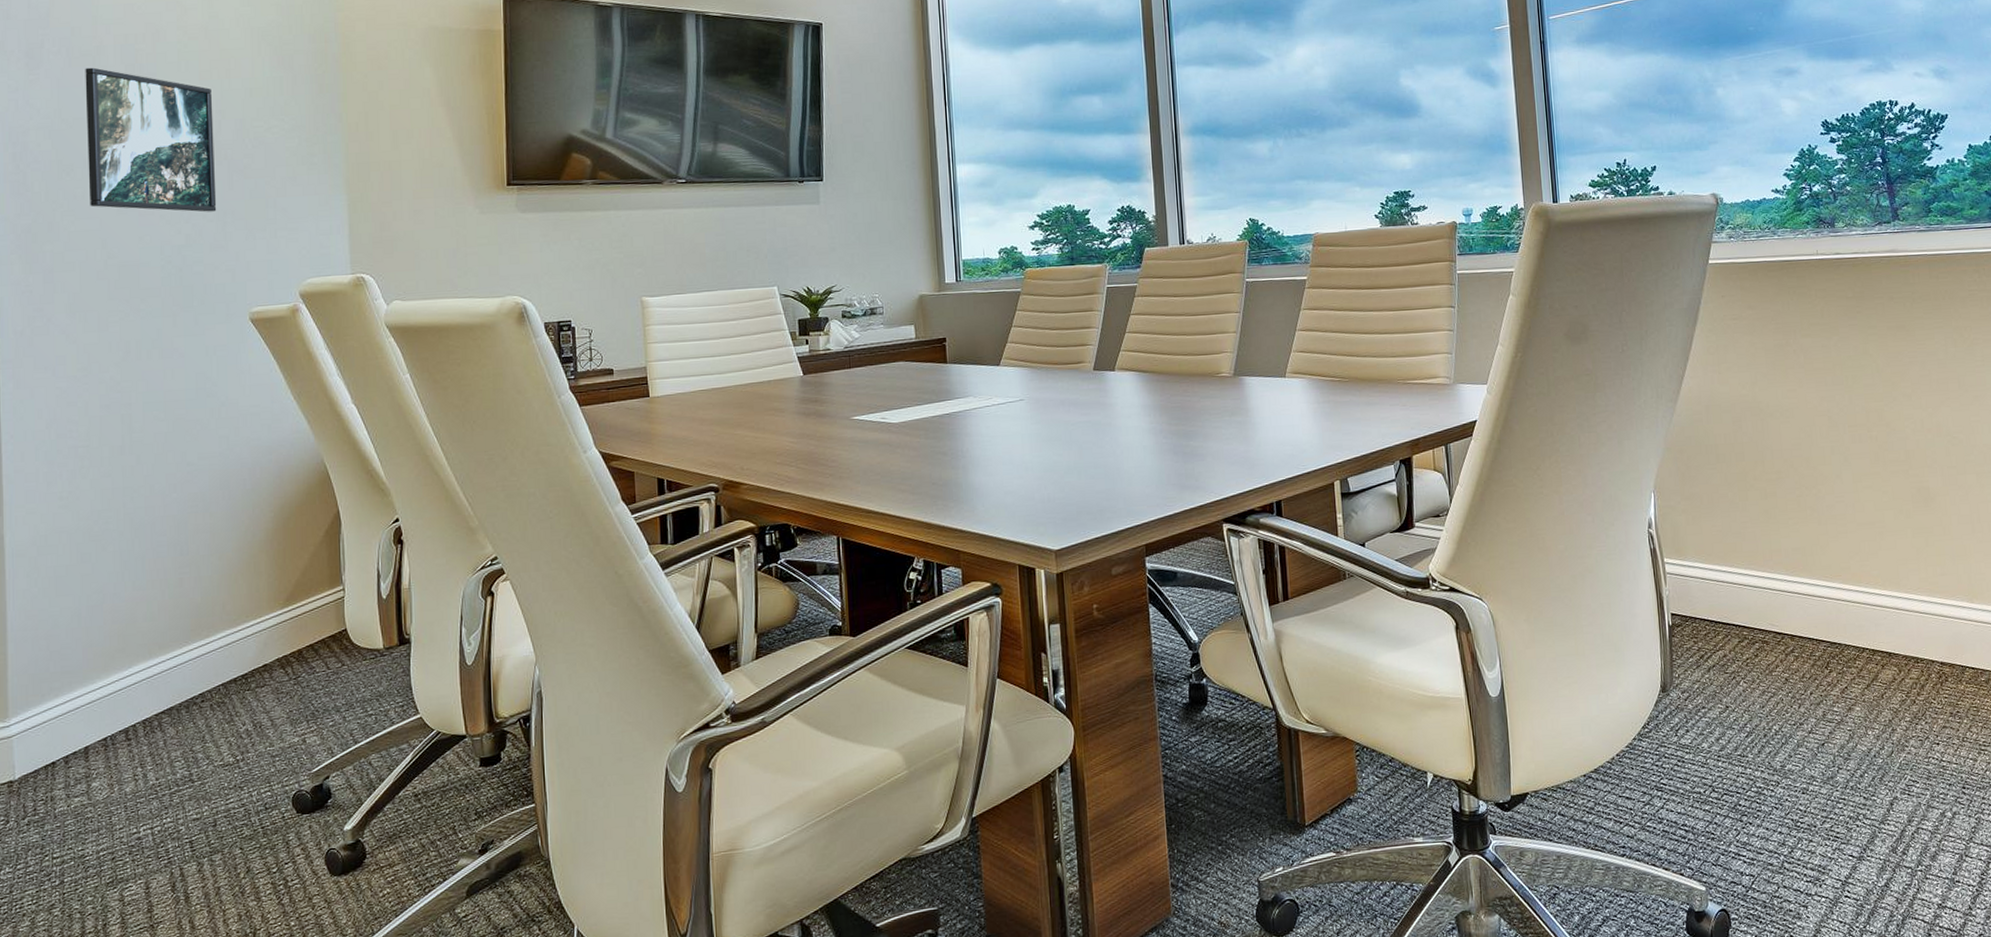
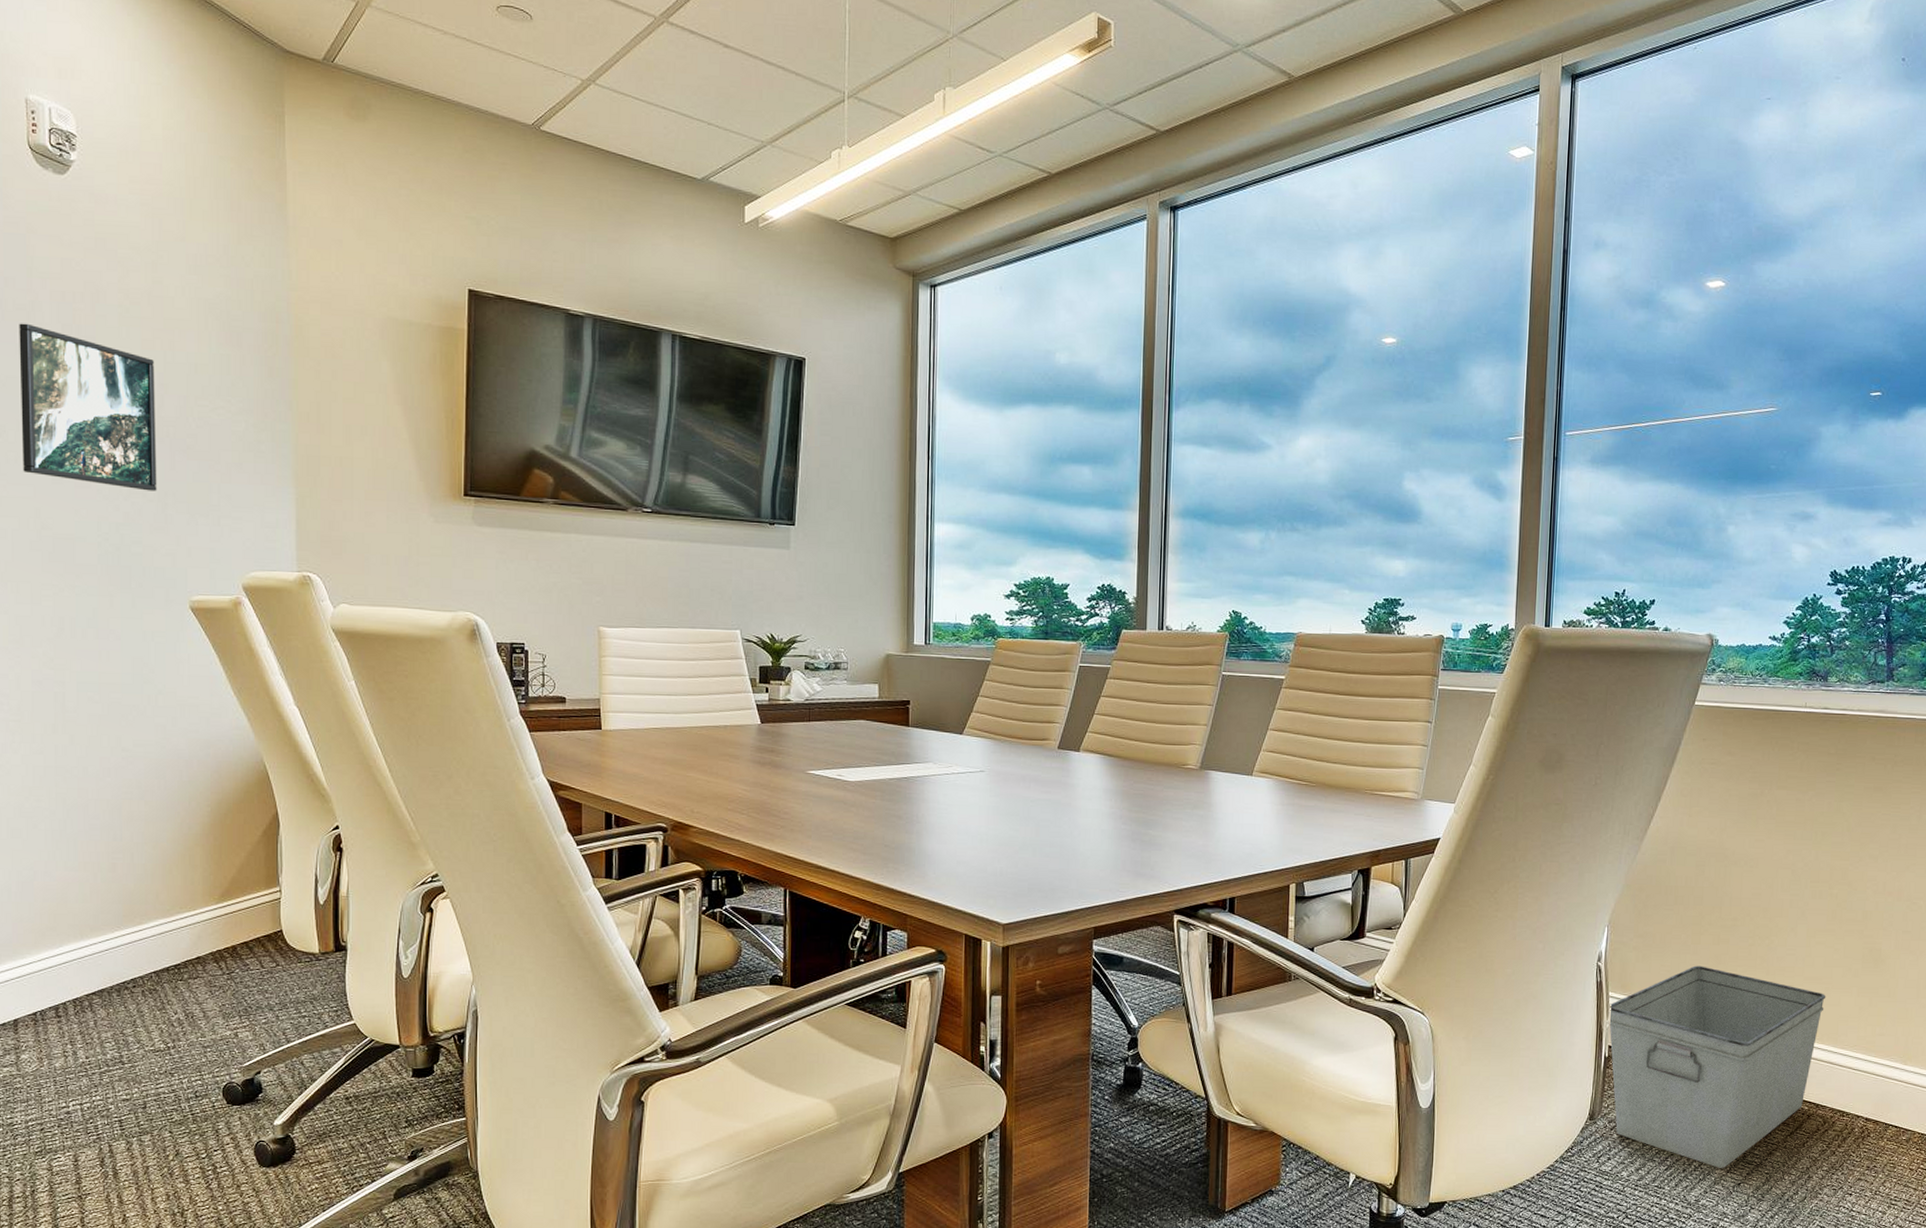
storage bin: none [1666,522,1882,730] -> present [1608,965,1826,1168]

